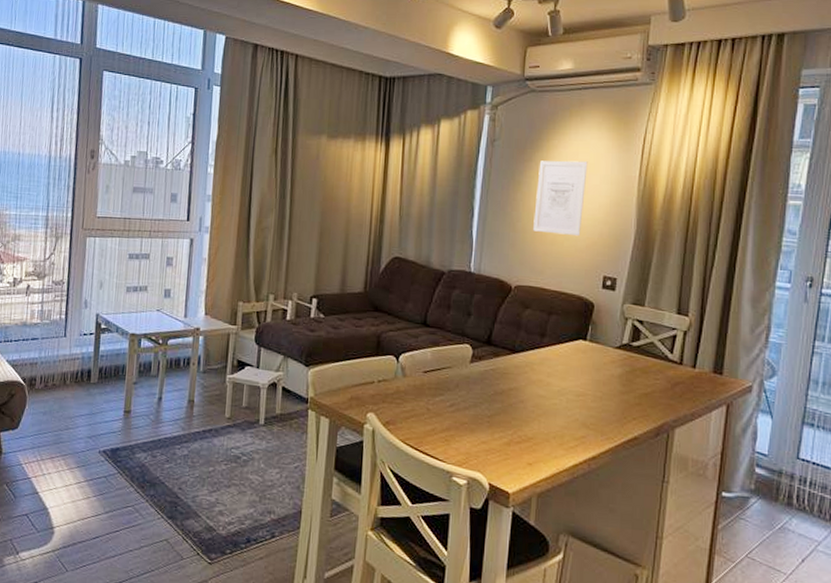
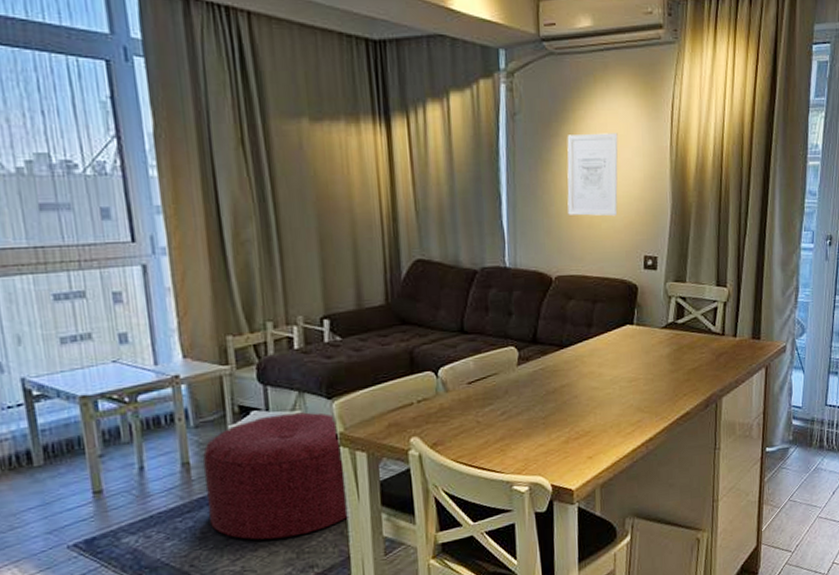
ottoman: none [200,372,308,482] -> present [203,412,350,540]

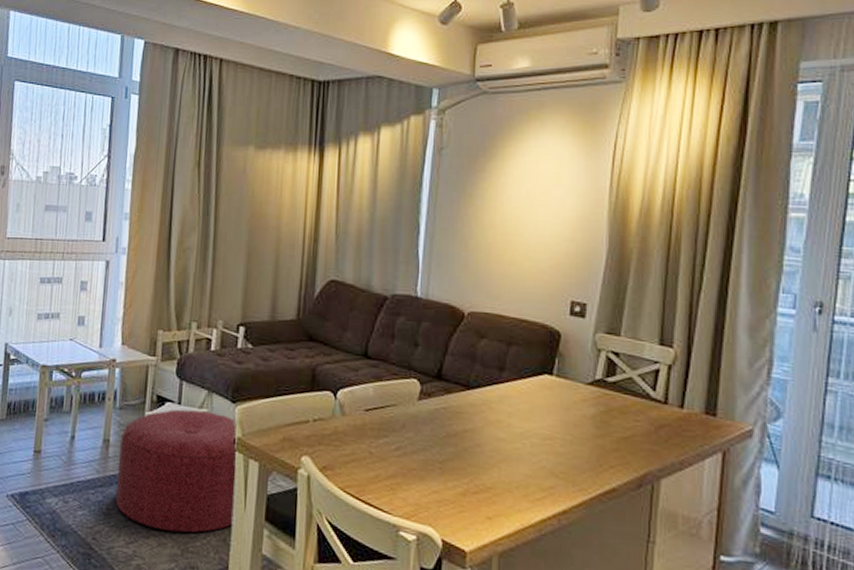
wall art: present [567,133,618,217] -> none [488,170,550,256]

